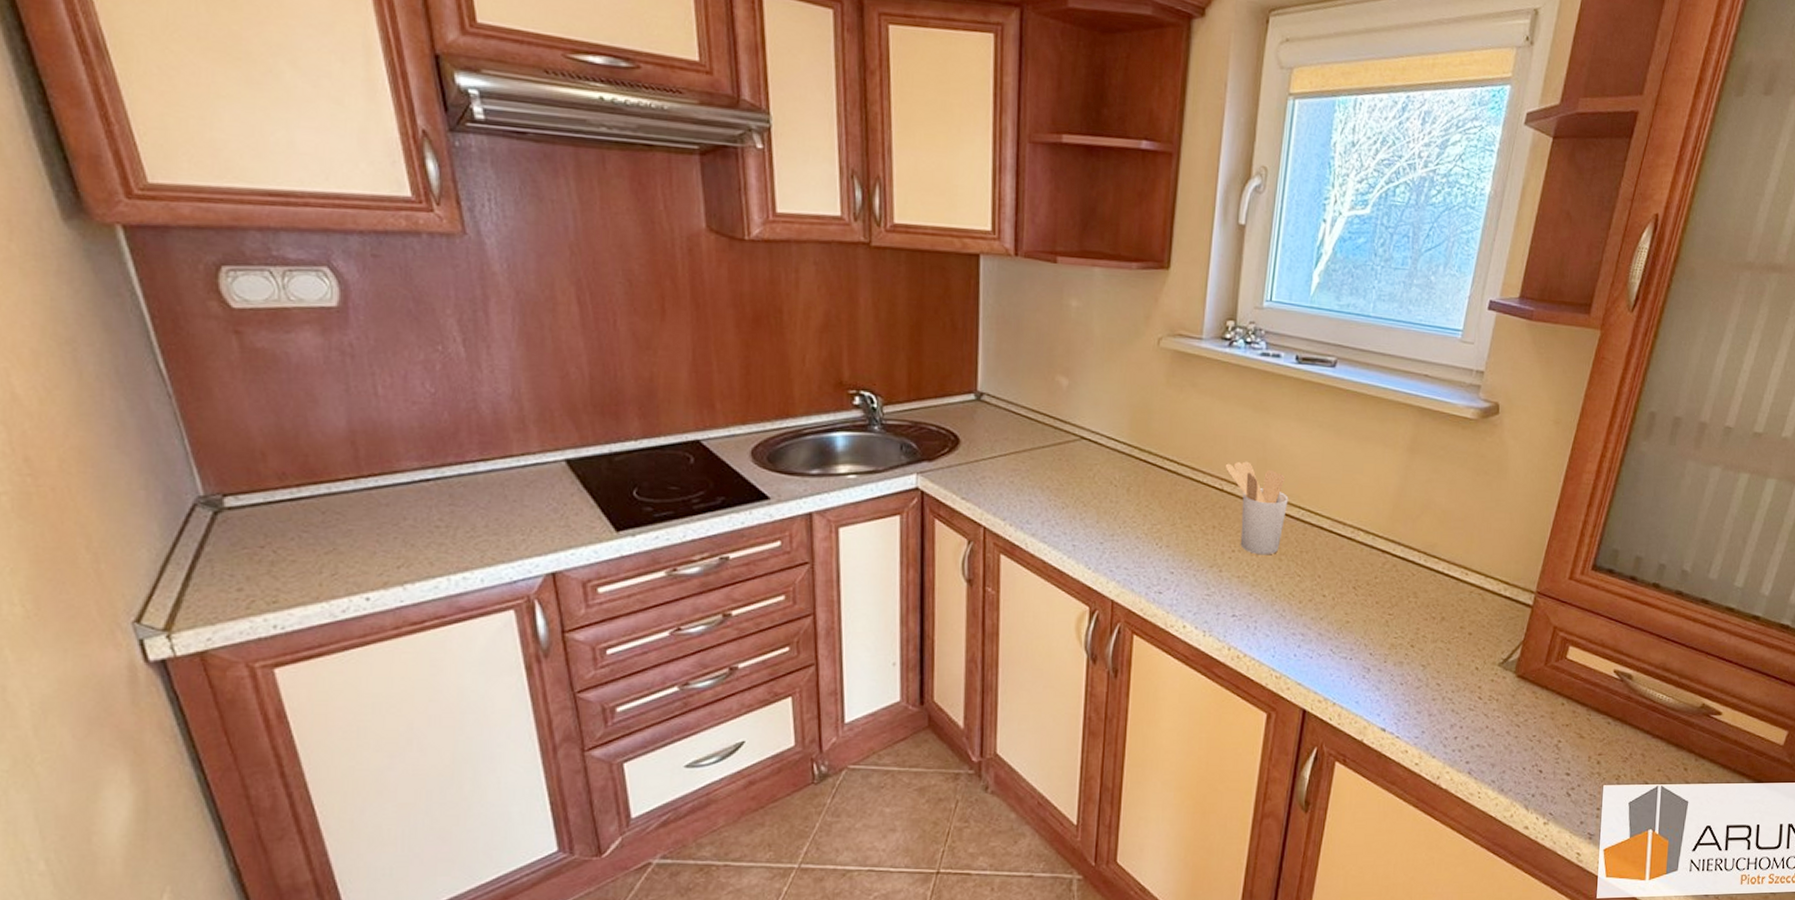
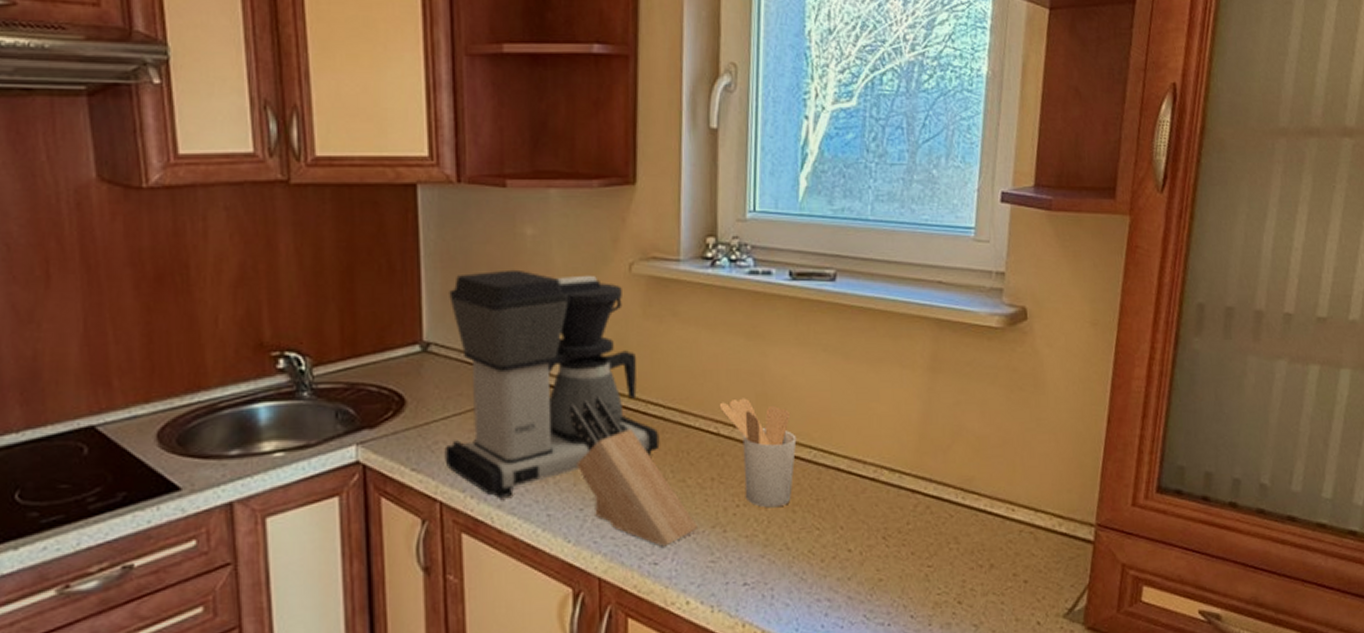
coffee maker: none [990,335,1172,529] -> present [444,269,660,499]
knife block: none [1097,449,1199,580] -> present [568,395,699,547]

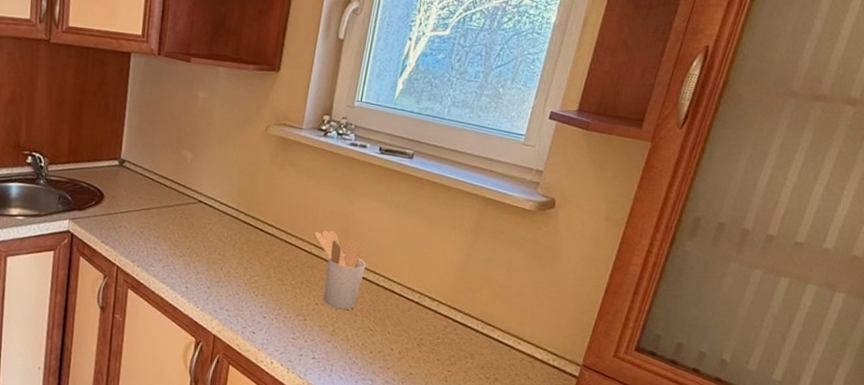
coffee maker: present [444,269,660,499] -> none [124,117,270,271]
knife block: present [568,395,699,547] -> none [210,212,288,323]

